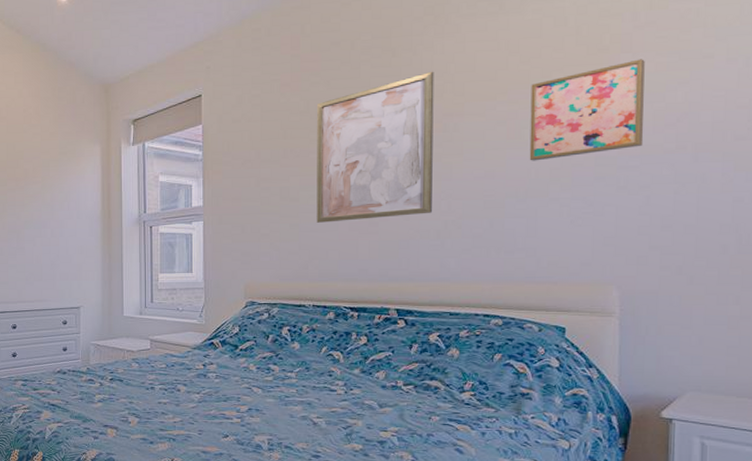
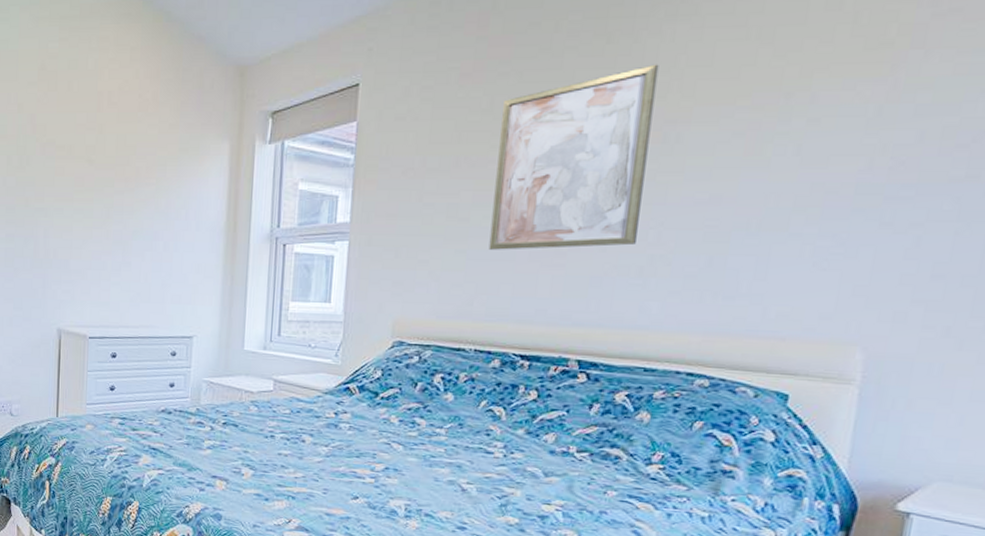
wall art: present [529,59,645,161] -> none [769,58,941,185]

